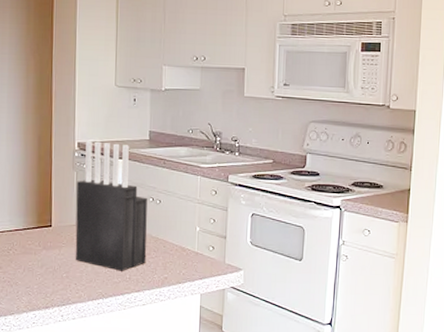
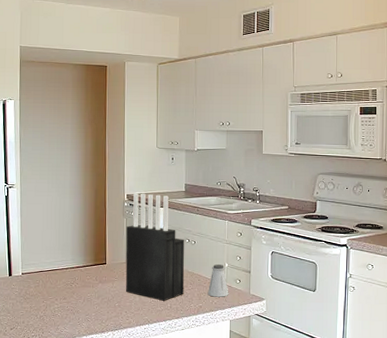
saltshaker: none [174,227,200,267] -> present [207,264,229,297]

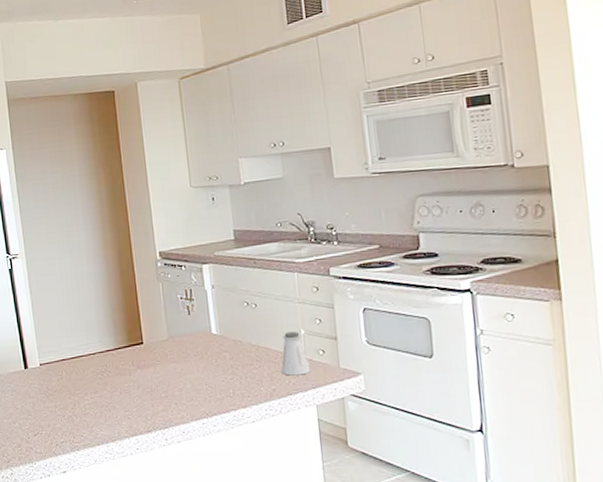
knife block: present [125,193,185,301] -> none [164,247,250,386]

